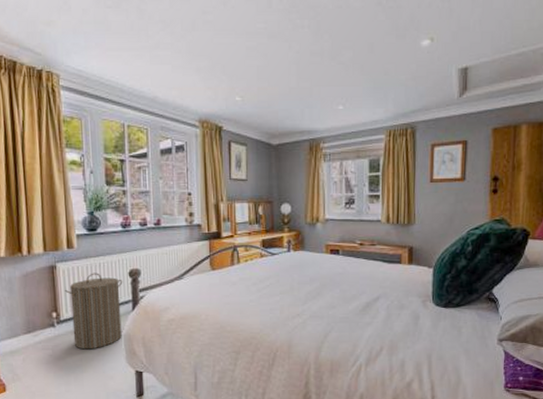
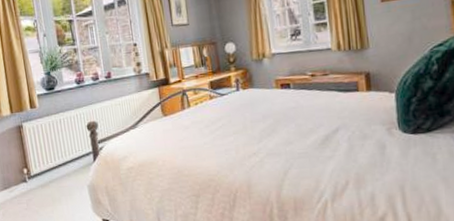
laundry hamper: present [64,273,123,350] -> none [31,128,87,202]

